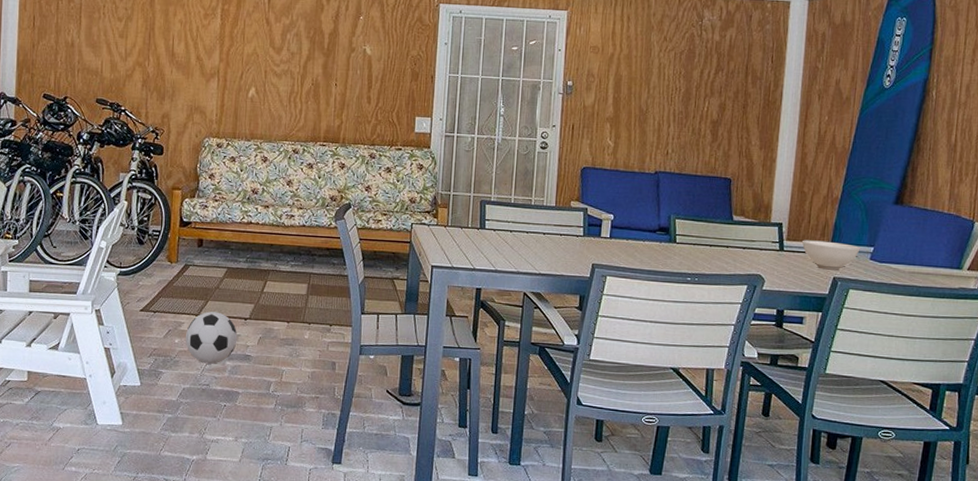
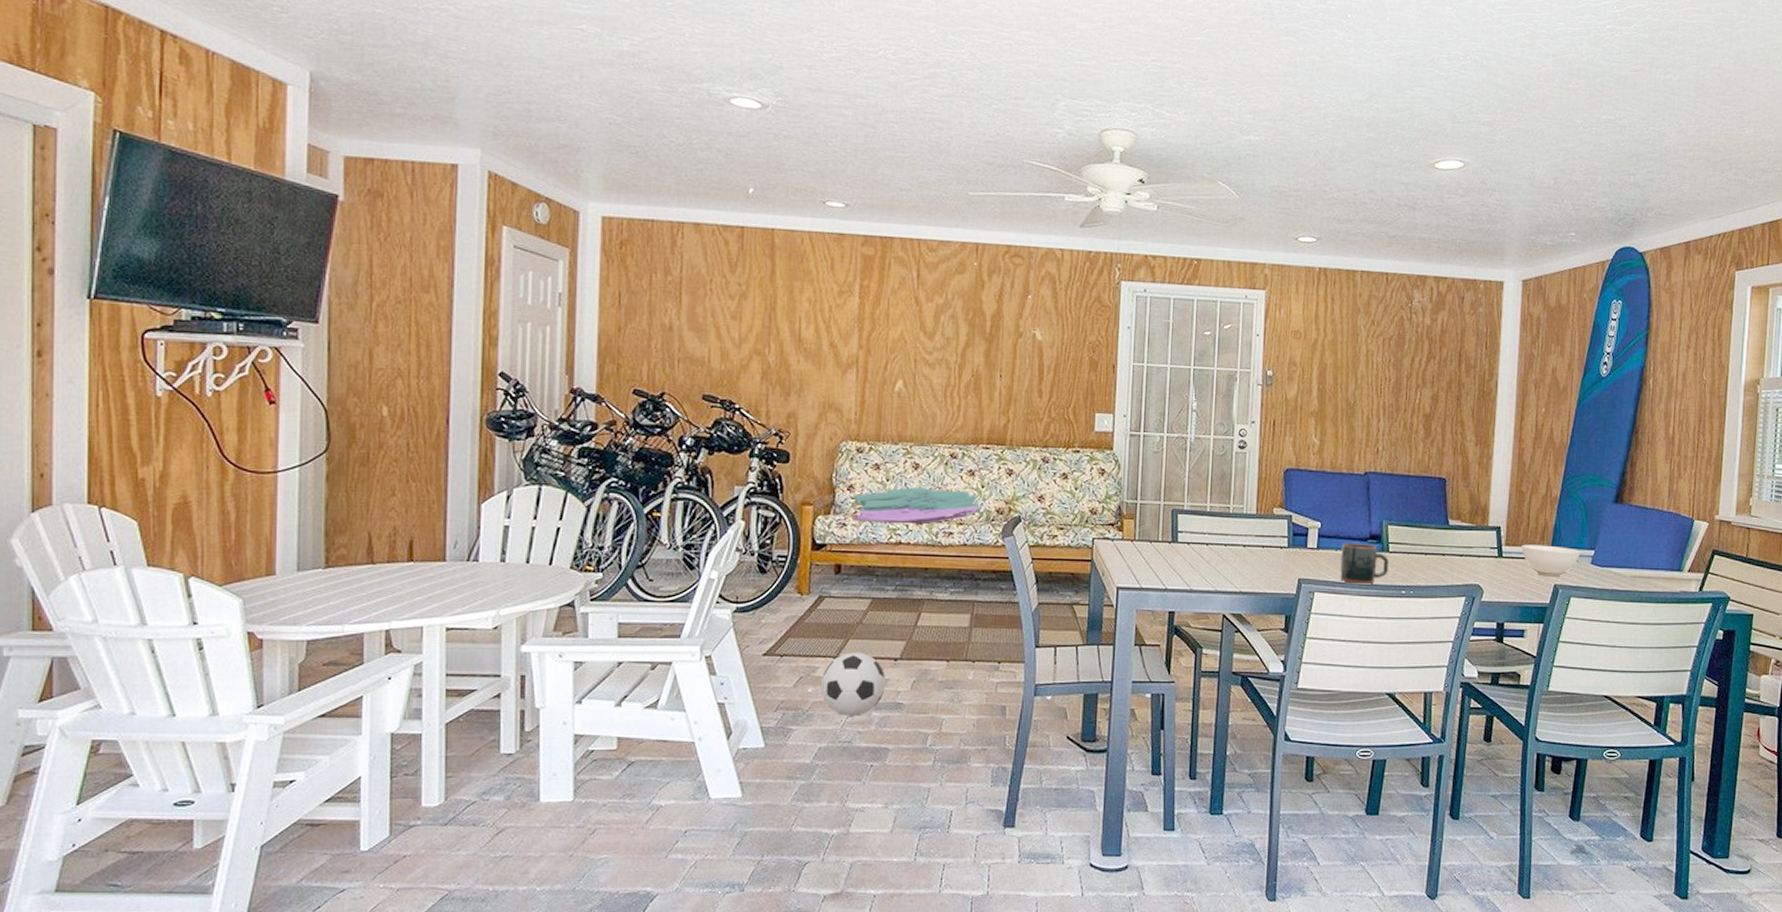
towel: none [212,177,317,208] -> present [851,487,980,524]
mug: none [630,233,676,270] -> present [1340,542,1389,583]

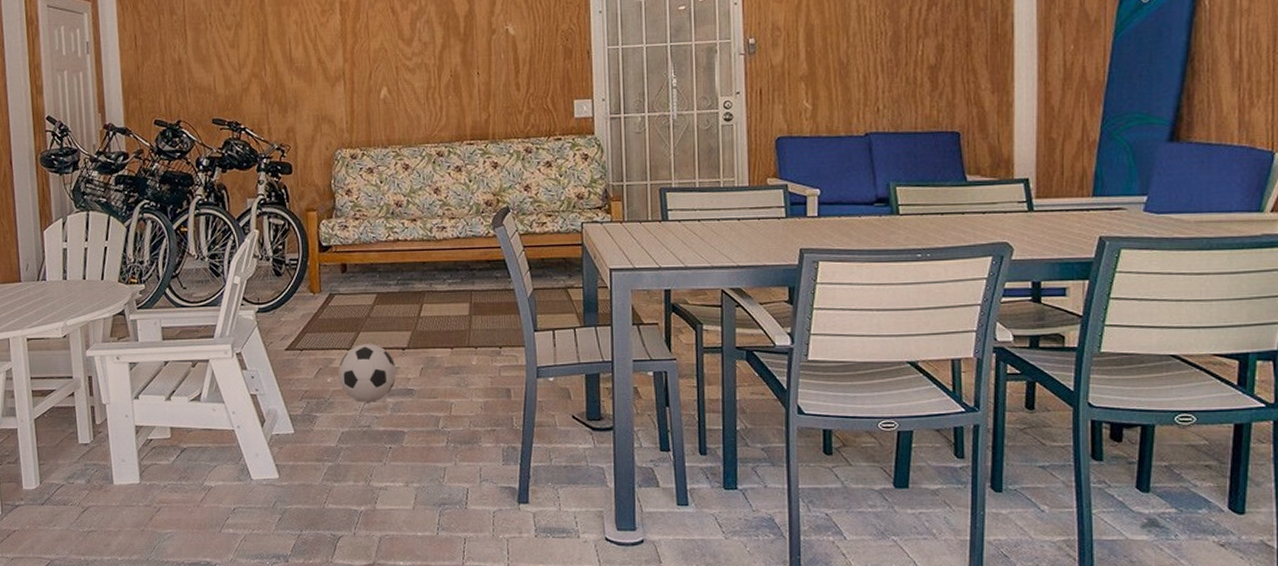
towel: present [851,487,980,524] -> none [352,186,469,224]
mug: present [1340,542,1389,583] -> none [845,207,900,249]
bowl: present [1520,544,1581,578] -> none [1055,194,1130,230]

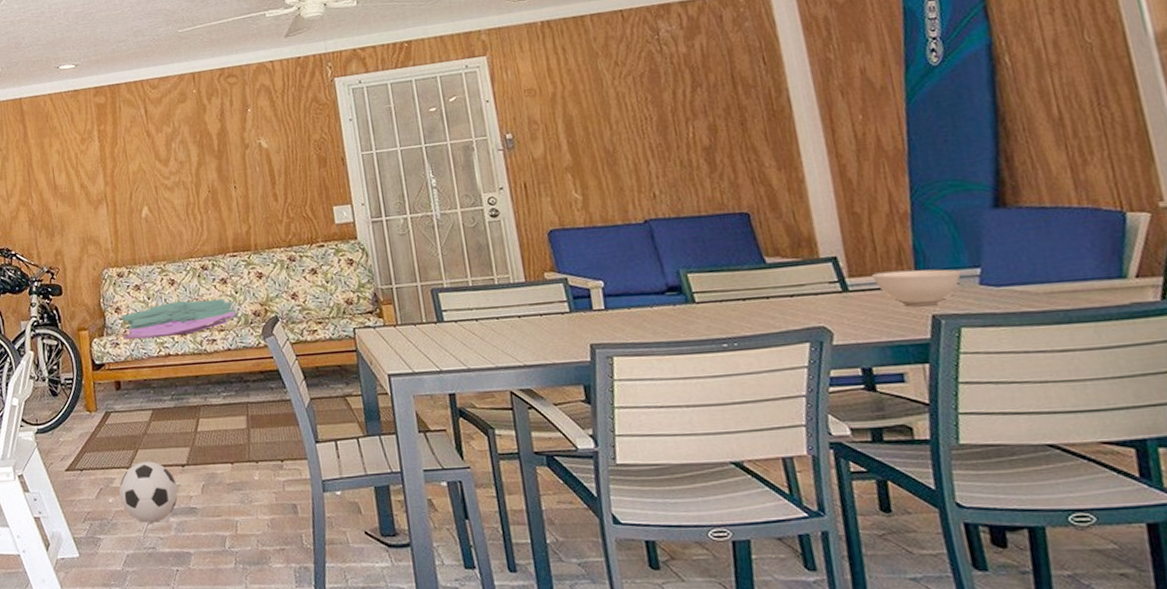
towel: none [352,186,469,224] -> present [121,298,237,340]
bowl: none [1055,194,1130,230] -> present [871,269,961,308]

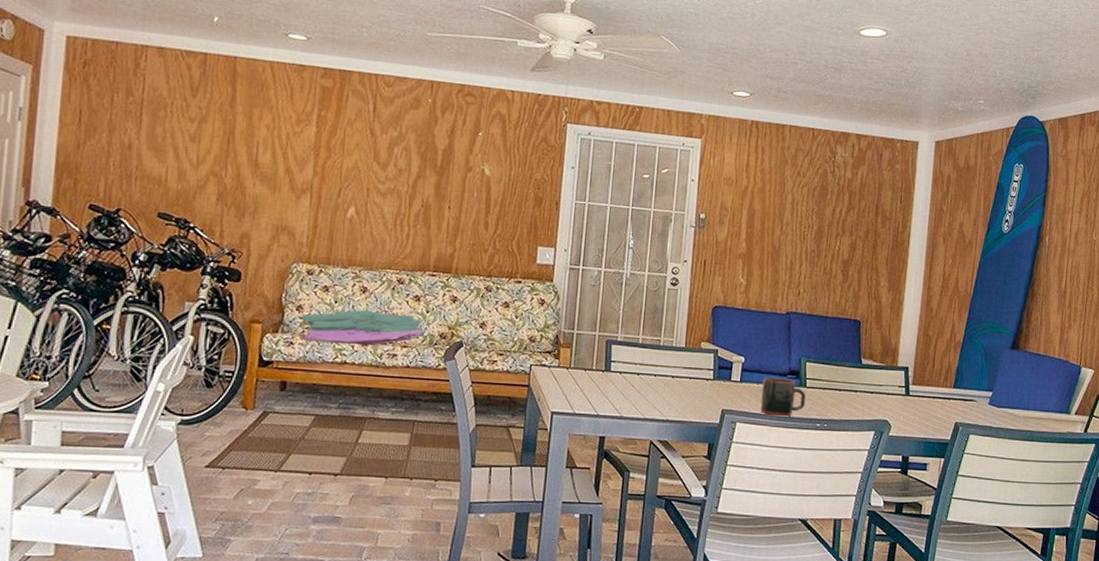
soccer ball: present [119,461,178,523] -> none [261,466,326,529]
mug: none [634,297,700,342] -> present [760,377,806,416]
bowl: present [871,269,961,308] -> none [926,384,980,417]

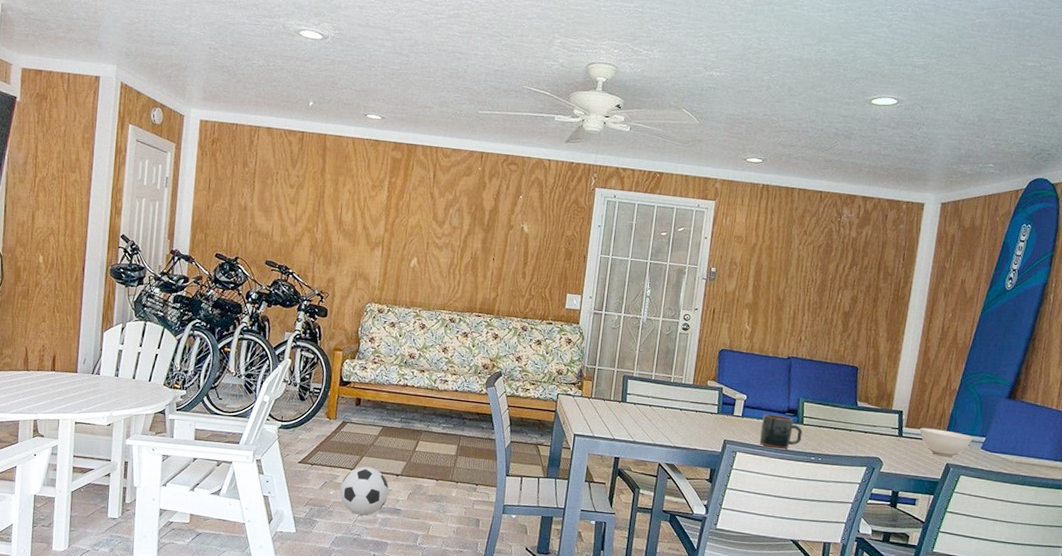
soccer ball: none [261,466,326,529] -> present [340,466,389,516]
towel: present [299,309,424,345] -> none [371,342,470,372]
bowl: none [926,384,980,417] -> present [919,427,973,459]

